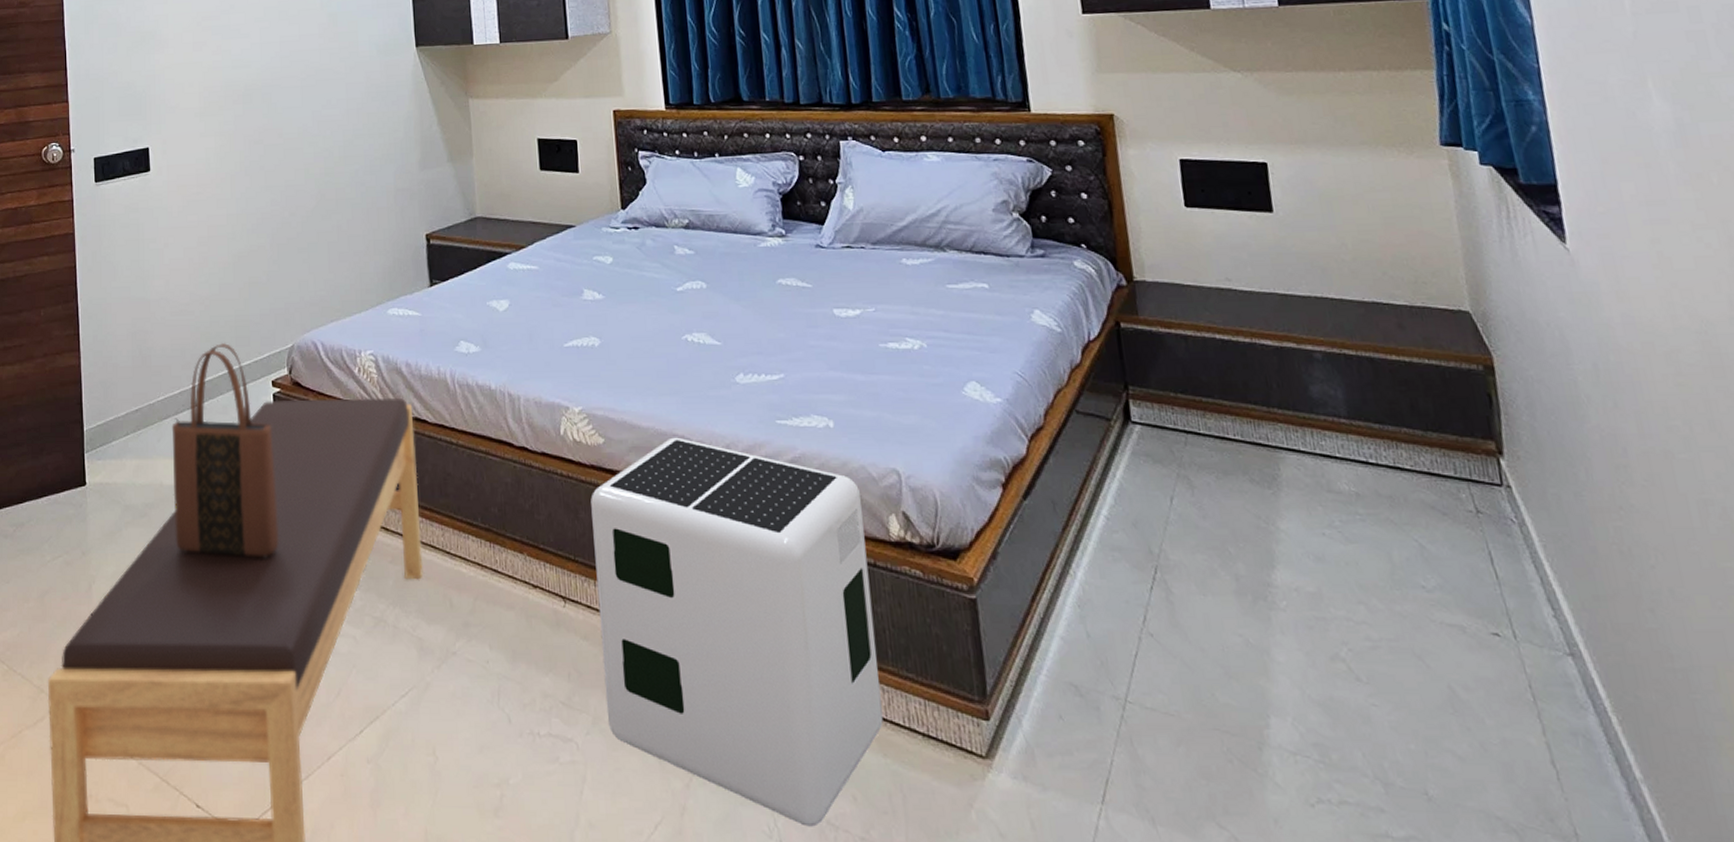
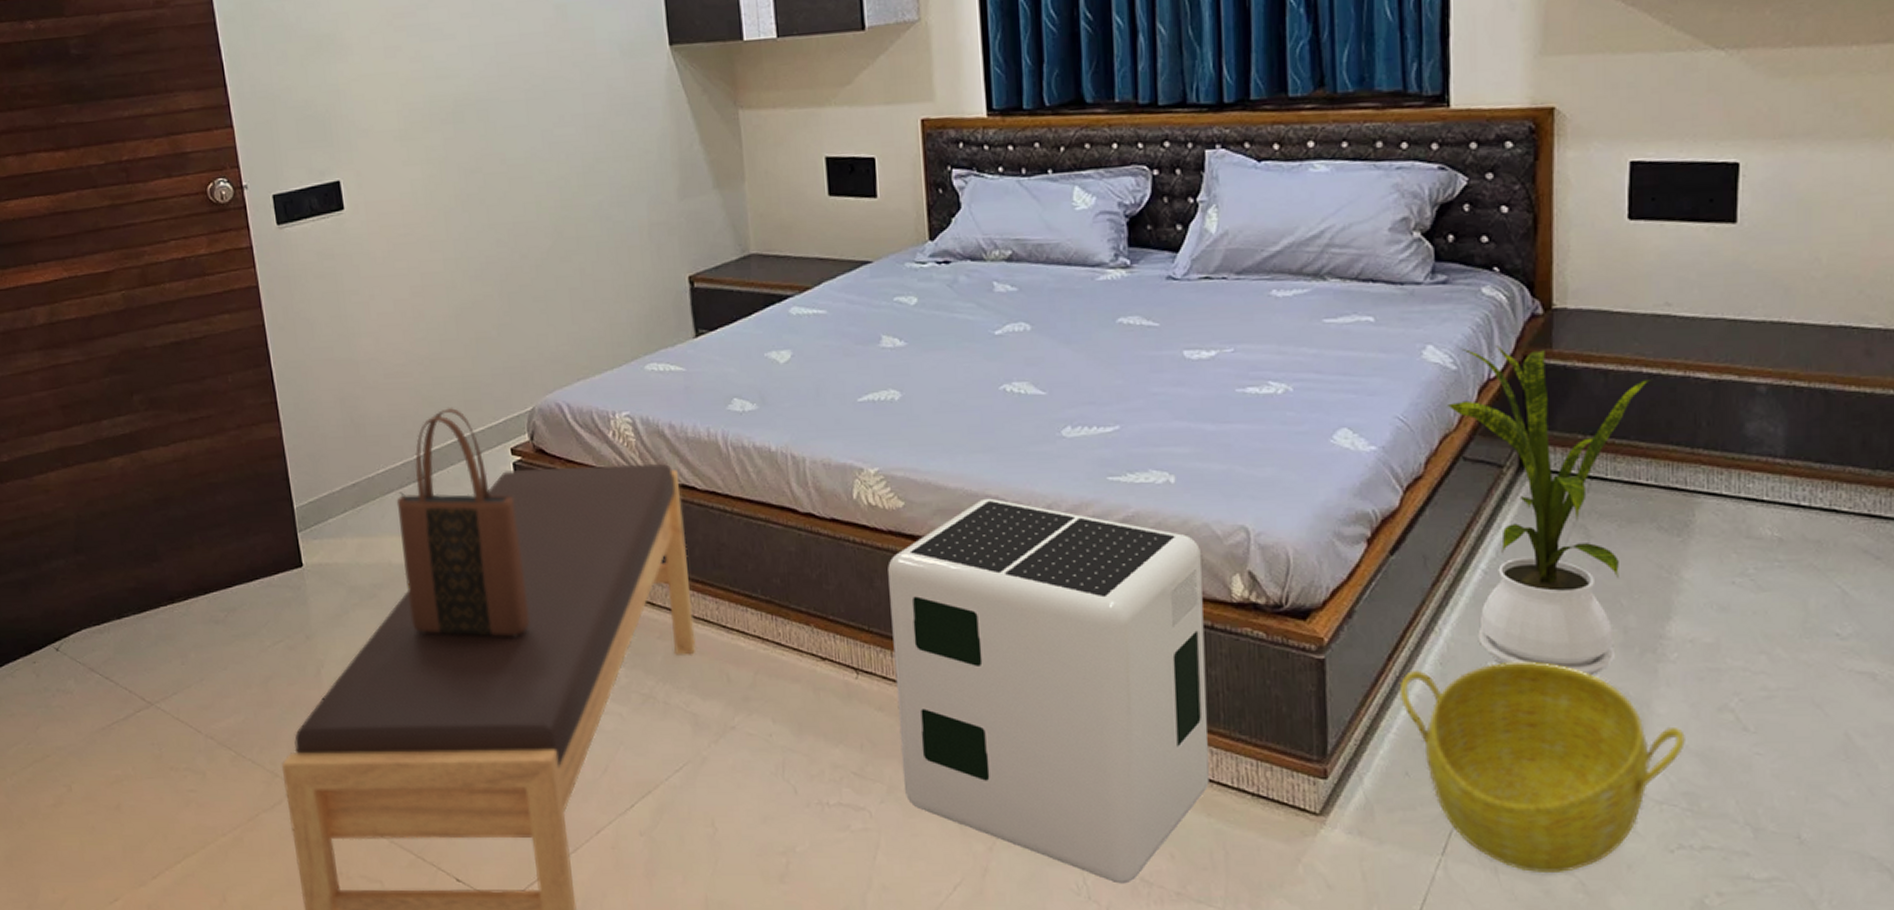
basket: none [1044,607,1307,825] -> present [1399,662,1685,872]
house plant: none [1056,310,1232,622] -> present [1446,344,1651,676]

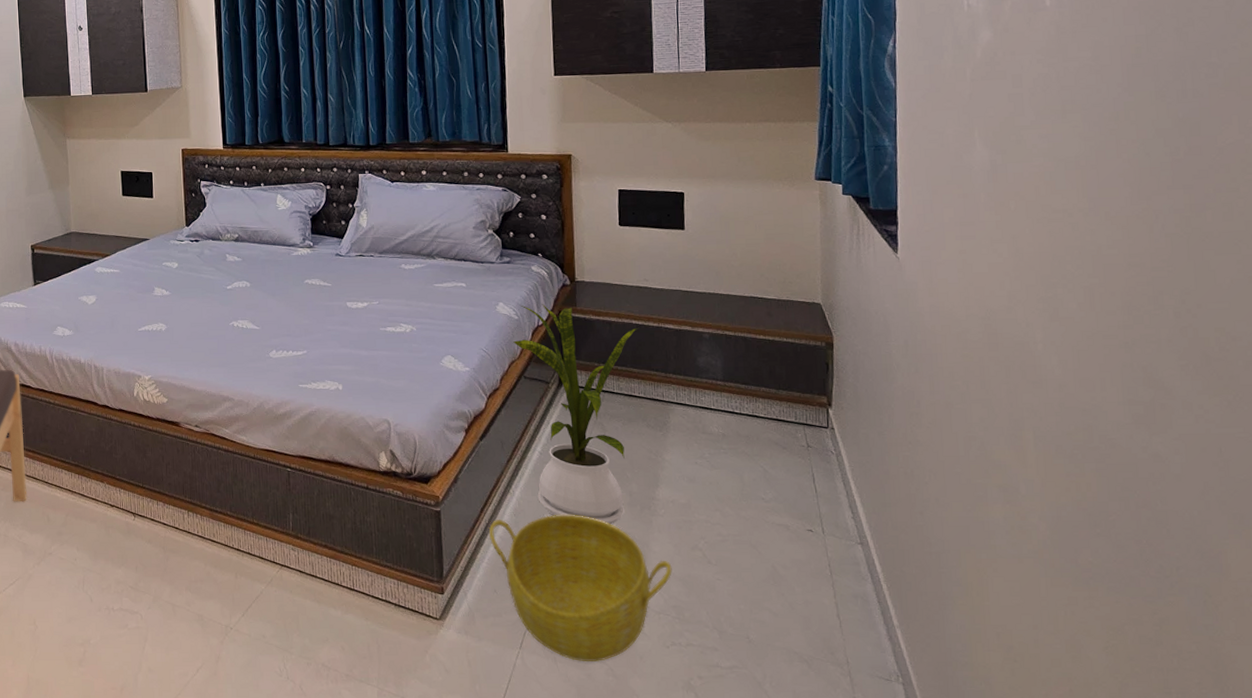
air purifier: present [888,498,1209,884] -> none [156,397,367,668]

